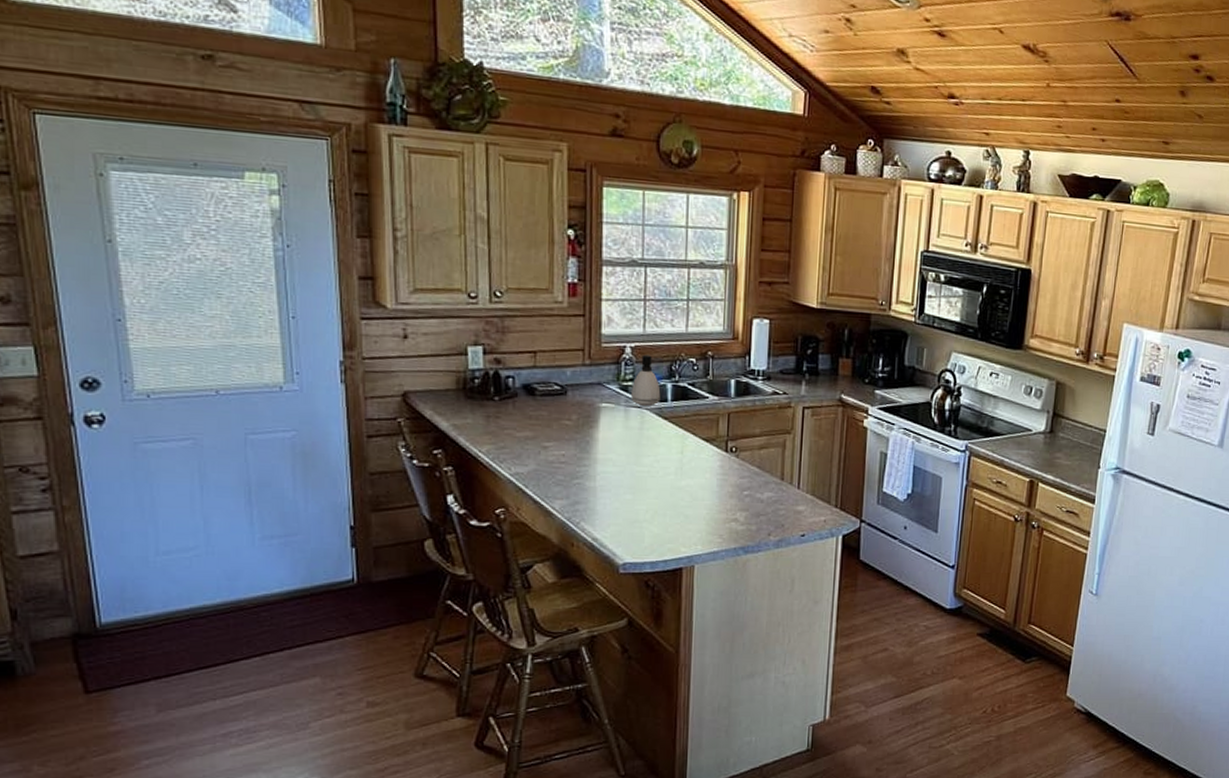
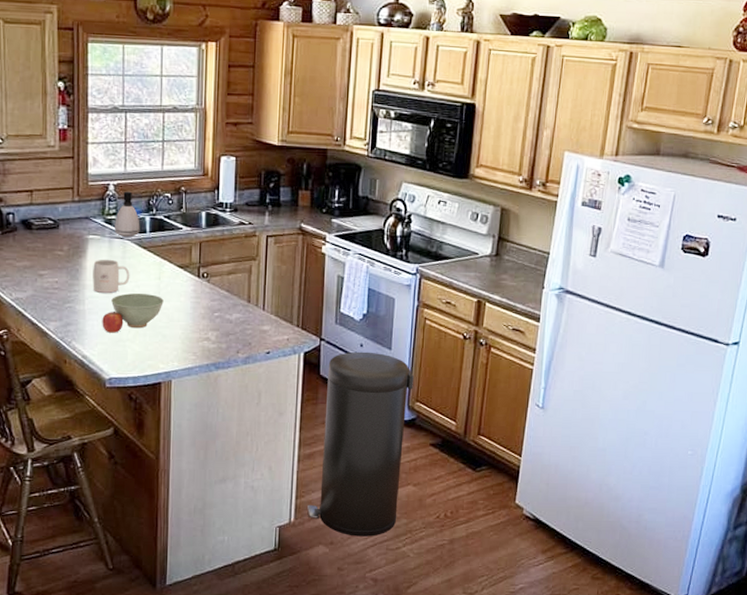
mug: none [605,430,648,468] -> present [92,259,130,293]
fruit: none [615,488,641,513] -> present [102,311,124,333]
bowl: none [627,469,687,508] -> present [111,293,164,329]
pedal bin: none [843,534,961,734] -> present [306,351,414,537]

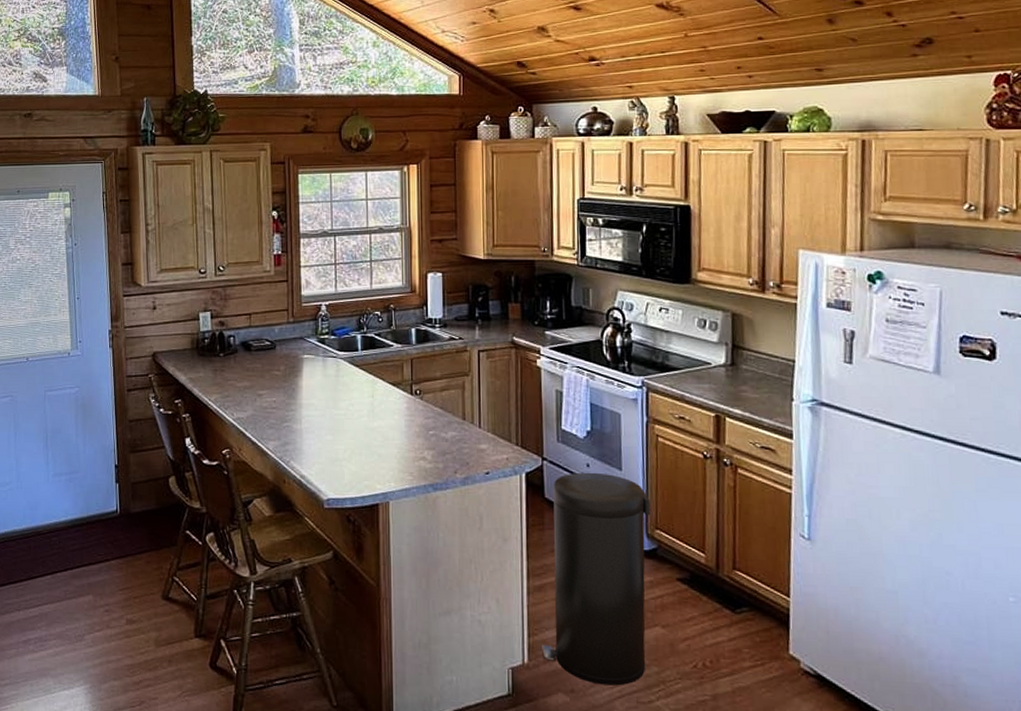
mug: present [92,259,130,293] -> none [308,378,344,412]
fruit: present [102,311,124,333] -> none [318,429,339,452]
bowl: present [111,293,164,329] -> none [327,412,378,448]
soap dispenser: present [114,191,141,238] -> none [328,311,352,357]

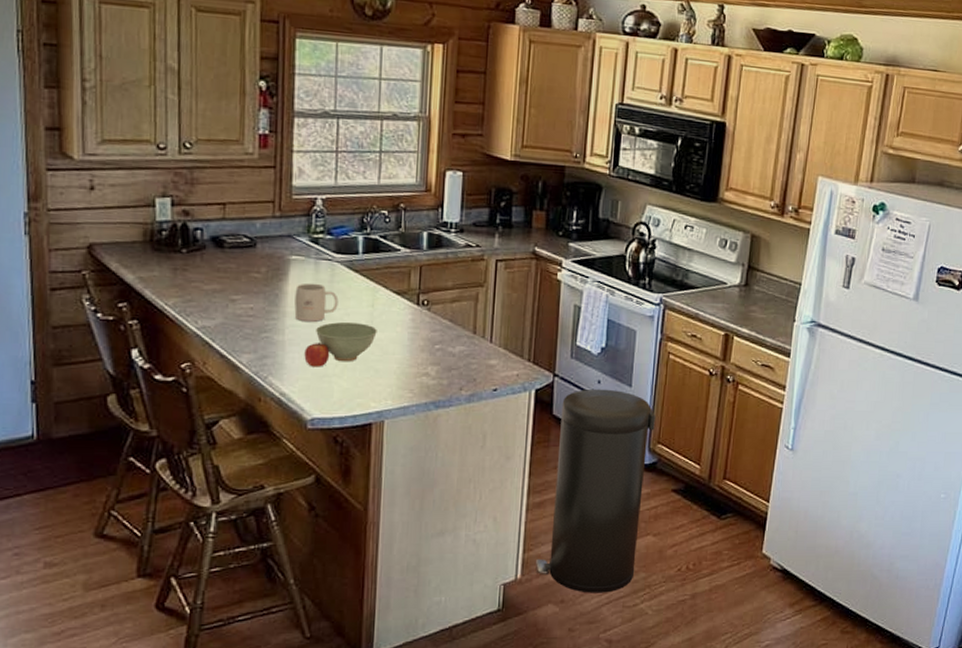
mug: none [308,378,344,412] -> present [294,283,339,322]
fruit: none [318,429,339,452] -> present [304,342,330,367]
bowl: none [327,412,378,448] -> present [316,322,377,362]

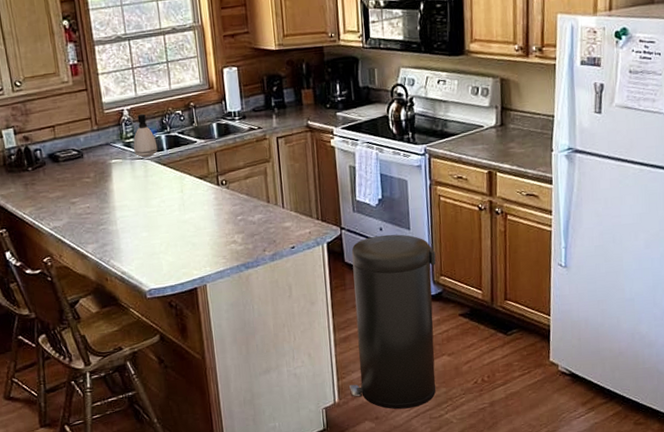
mug: present [294,283,339,322] -> none [119,179,155,212]
fruit: present [304,342,330,367] -> none [134,227,155,248]
bowl: present [316,322,377,362] -> none [140,207,189,241]
soap dispenser: none [321,206,354,260] -> present [133,113,158,158]

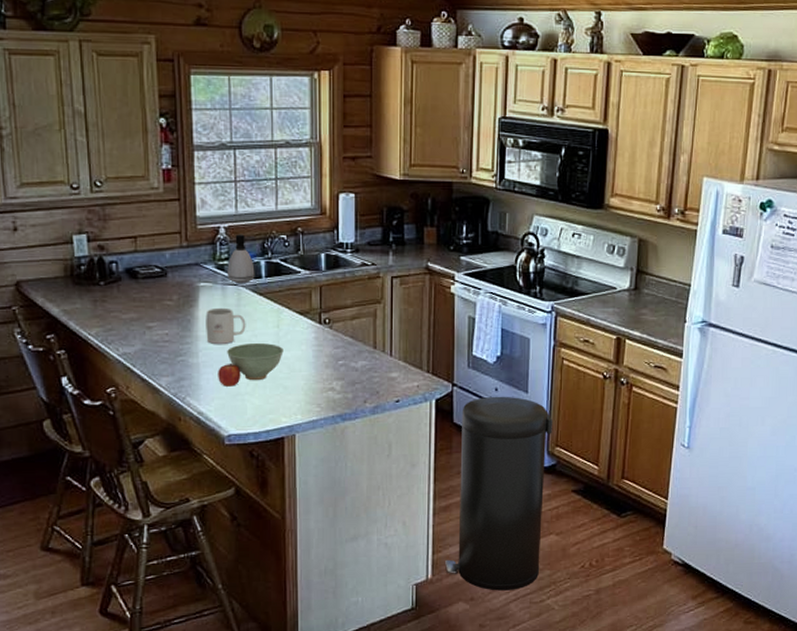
mug: none [119,179,155,212] -> present [206,307,246,344]
fruit: none [134,227,155,248] -> present [218,363,241,387]
bowl: none [140,207,189,241] -> present [227,343,284,381]

